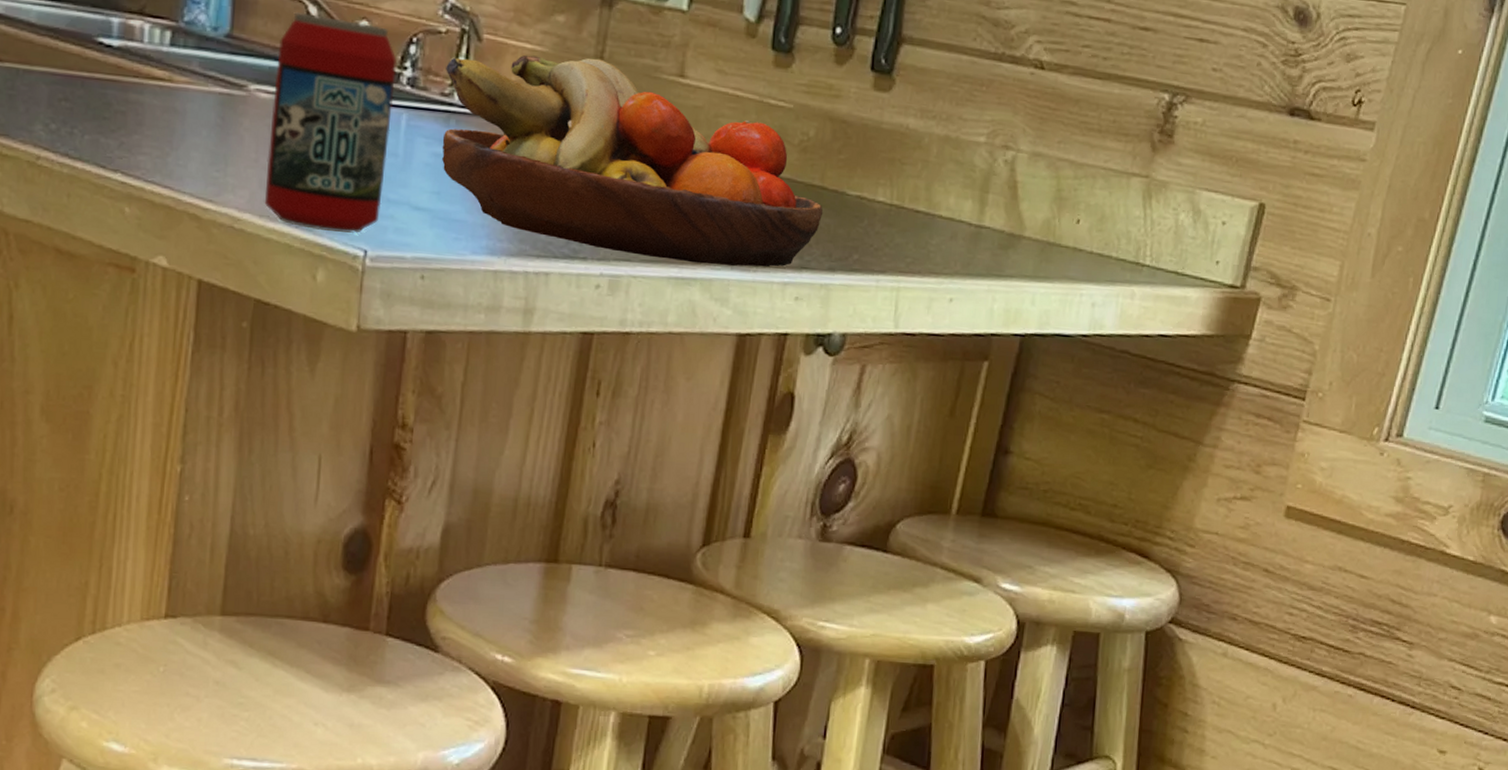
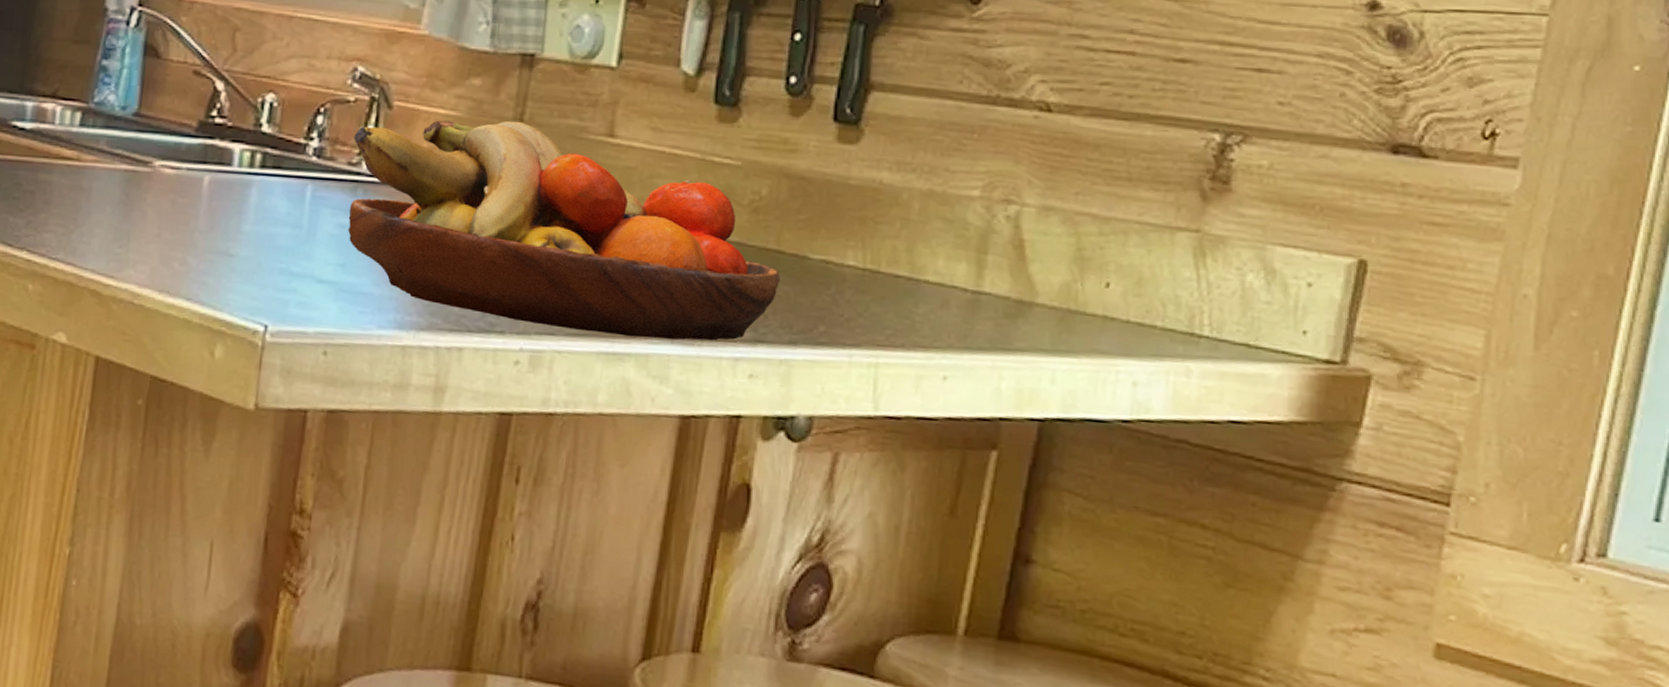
beverage can: present [264,12,398,233] -> none [164,88,304,308]

